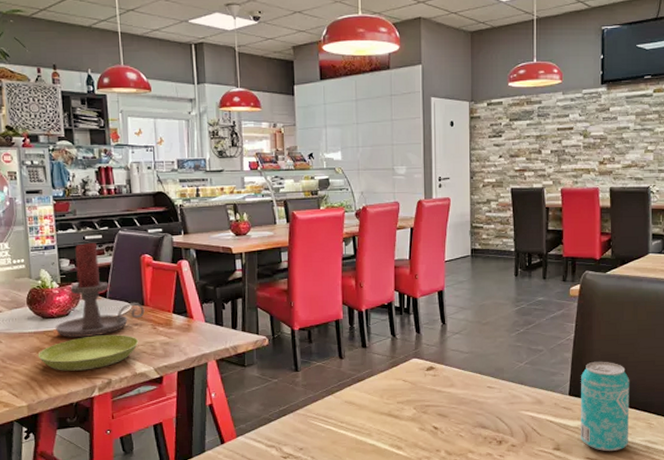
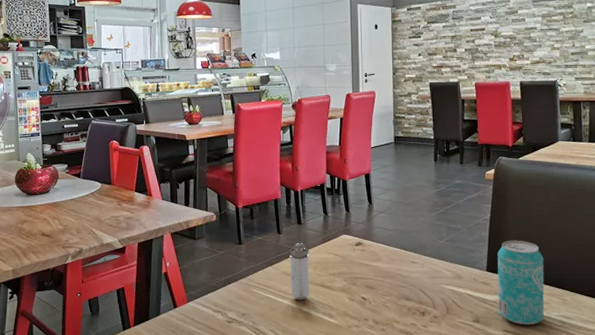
saucer: present [37,335,139,371] -> none [22,210,106,241]
candle holder: present [55,242,145,337] -> none [37,130,112,212]
shaker: none [353,368,375,432] -> present [289,243,309,301]

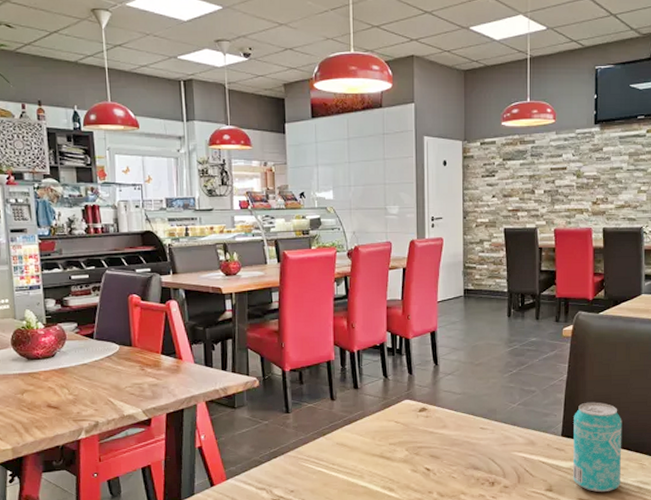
shaker: present [289,243,309,301] -> none [344,410,367,474]

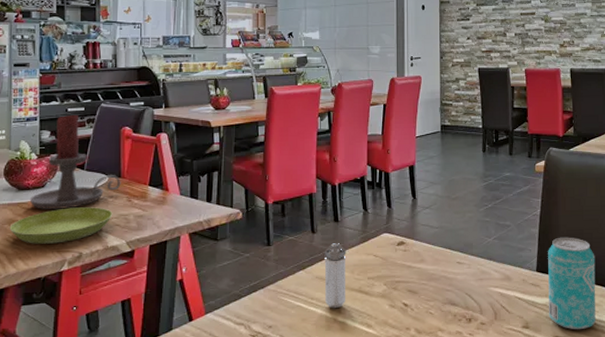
saucer: none [22,376,127,413] -> present [9,207,113,244]
candle holder: none [40,282,133,379] -> present [29,114,121,209]
shaker: none [344,410,367,474] -> present [324,243,346,309]

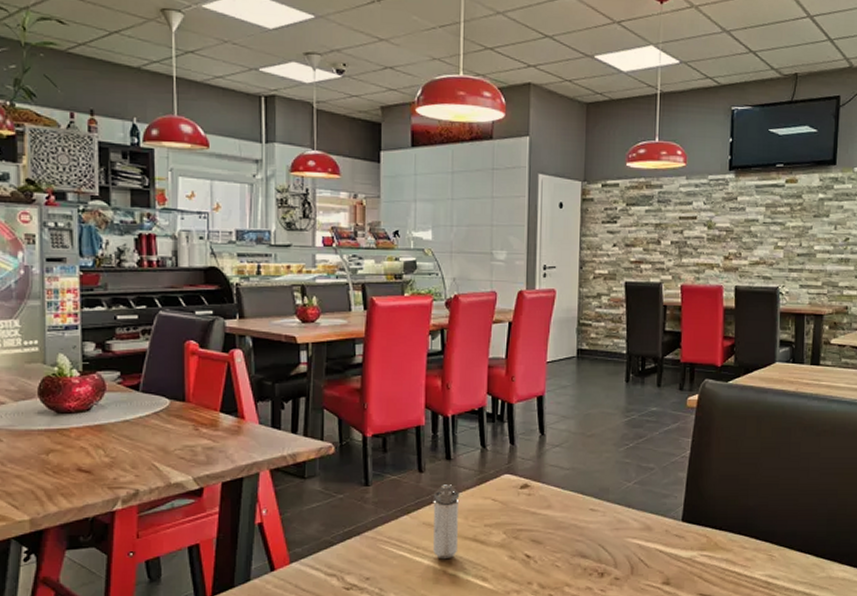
saucer: present [9,207,113,244] -> none [47,436,176,478]
candle holder: present [29,114,121,209] -> none [71,323,186,437]
beverage can: present [548,237,596,330] -> none [694,482,751,588]

